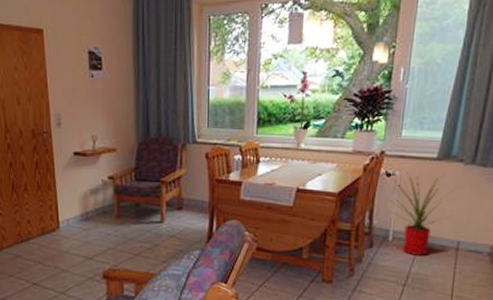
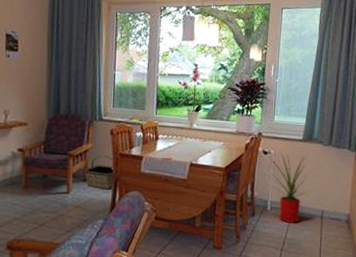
basket: none [177,182,211,218] -> present [83,155,114,190]

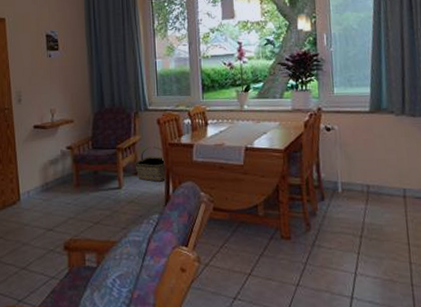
house plant: present [267,151,320,223] -> none [332,124,394,205]

